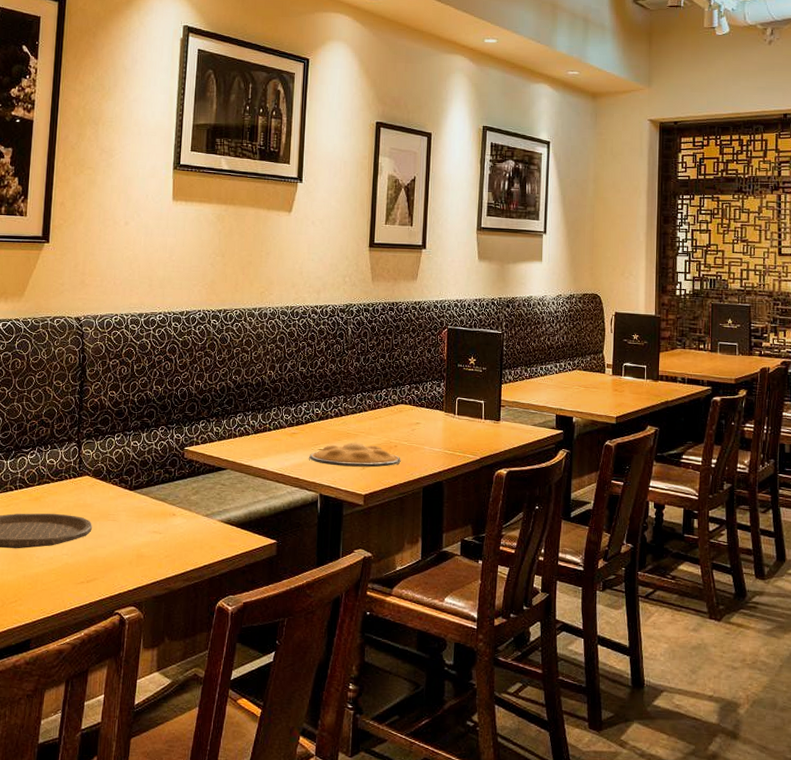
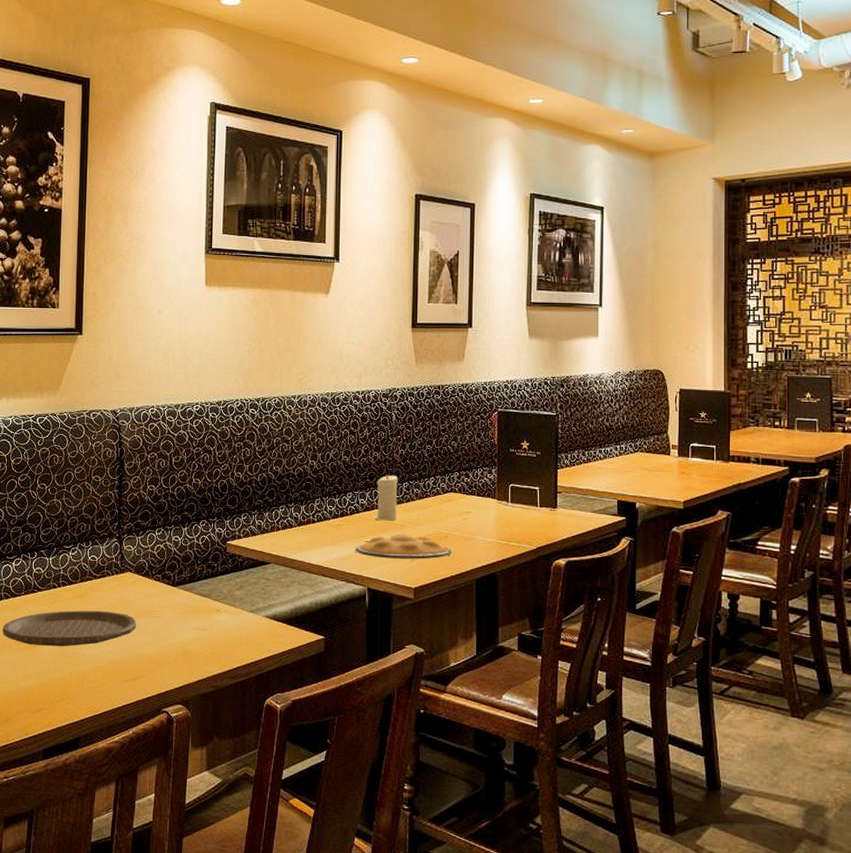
candle: none [327,386,352,429] -> present [373,474,398,520]

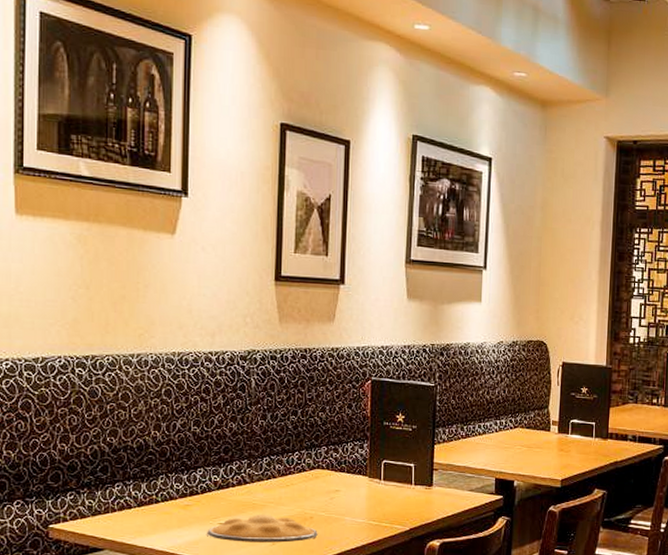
candle: present [373,474,398,520] -> none [228,448,258,499]

